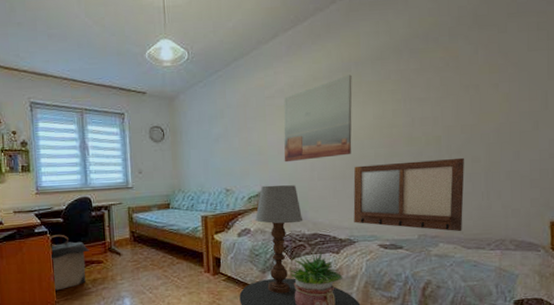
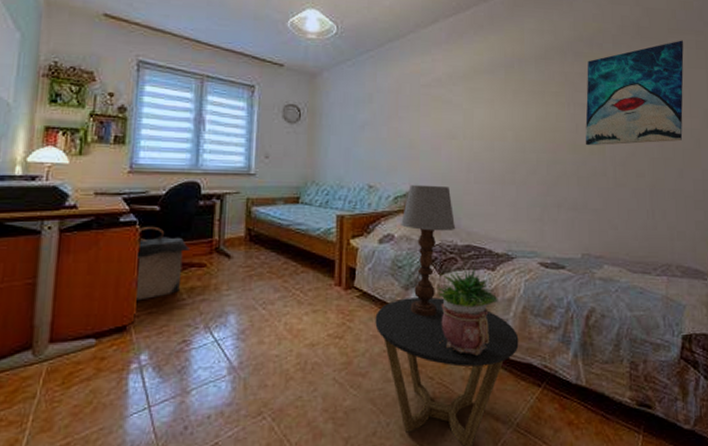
wall art: present [283,74,352,163] -> none [437,71,515,160]
writing board: present [353,157,464,232] -> none [512,170,629,253]
wall art: none [421,23,524,138] -> present [585,40,684,146]

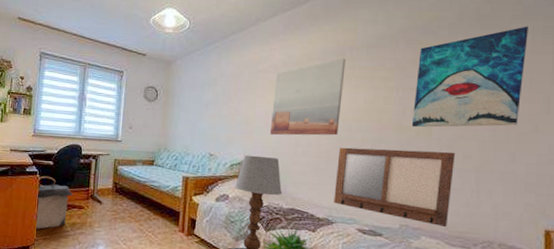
wall art: none [437,71,515,160] -> present [269,58,346,136]
writing board: none [512,170,629,253] -> present [334,147,455,228]

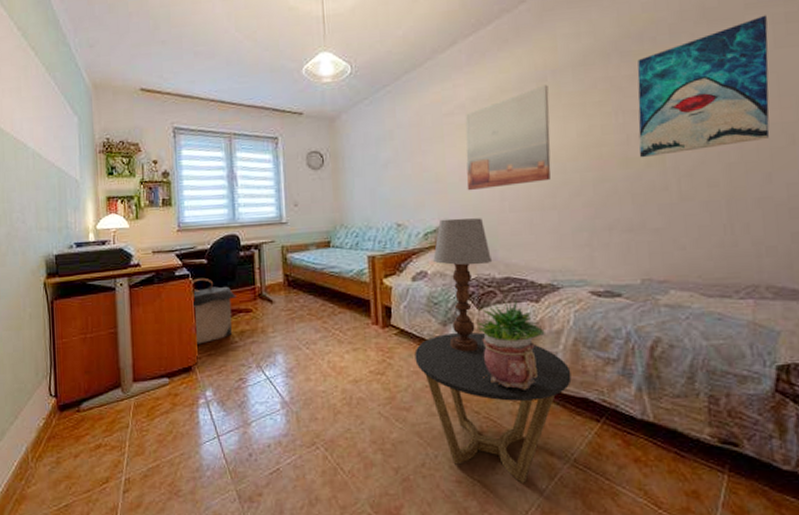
writing board: present [334,147,455,228] -> none [554,181,700,276]

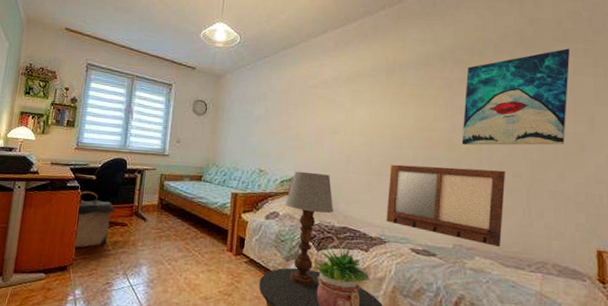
wall art: present [465,84,551,191] -> none [320,75,395,153]
writing board: none [554,181,700,276] -> present [386,164,505,248]

